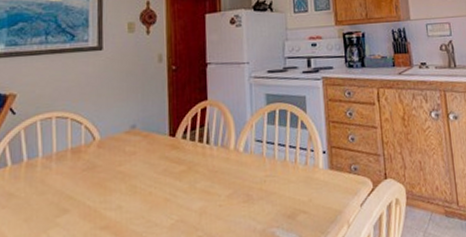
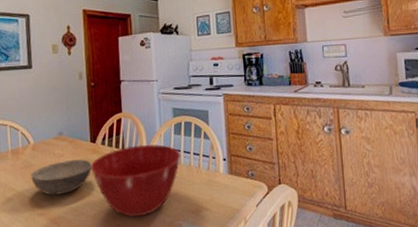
bowl: none [94,157,171,203] -> present [31,159,92,196]
mixing bowl: none [168,136,275,226] -> present [90,144,181,218]

